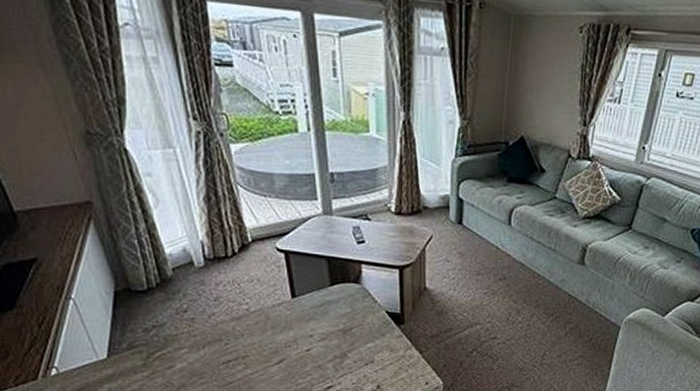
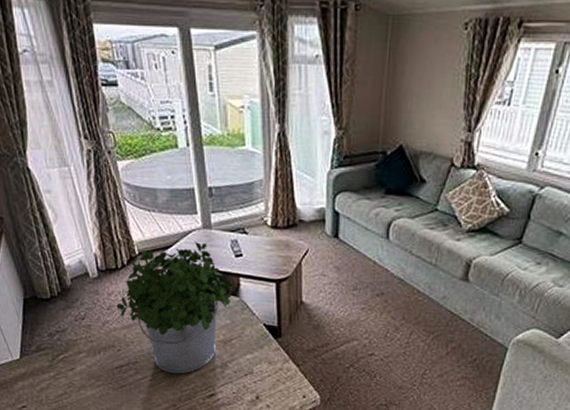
potted plant: none [225,228,359,367] -> present [116,242,237,374]

